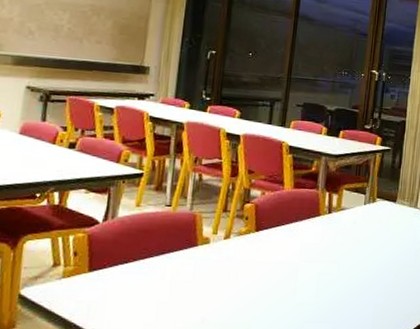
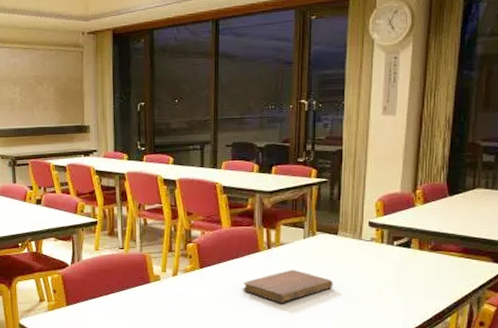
notebook: none [298,235,389,271] -> present [242,269,333,303]

